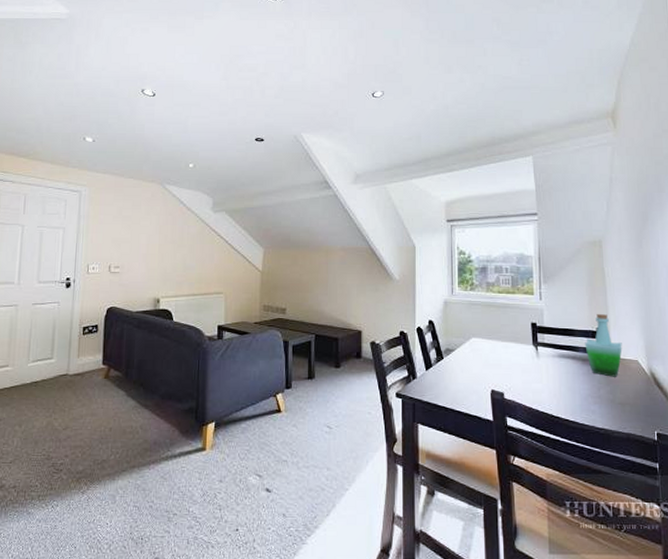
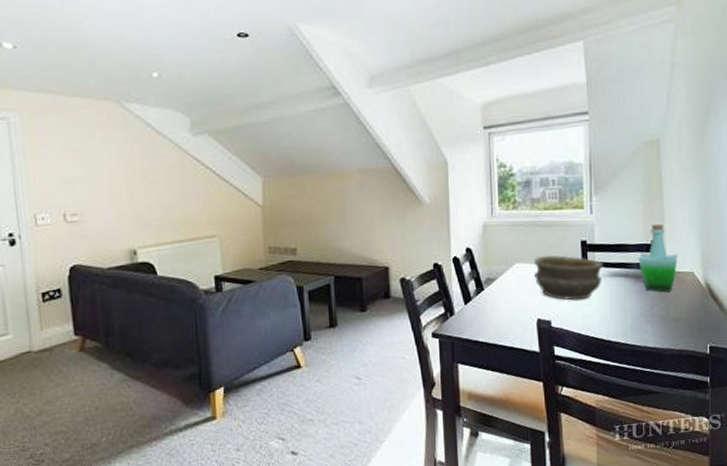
bowl: none [488,333,552,376] -> present [533,254,603,301]

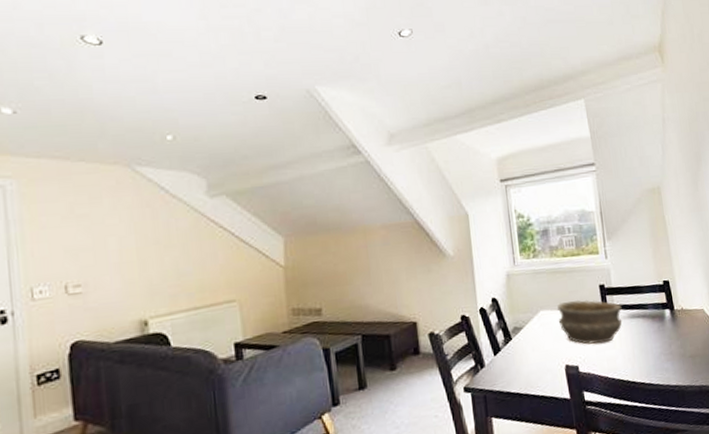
bottle: present [638,224,678,293] -> none [653,265,689,331]

